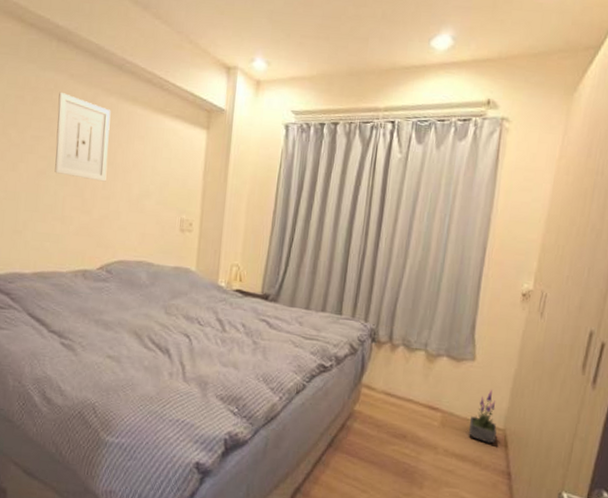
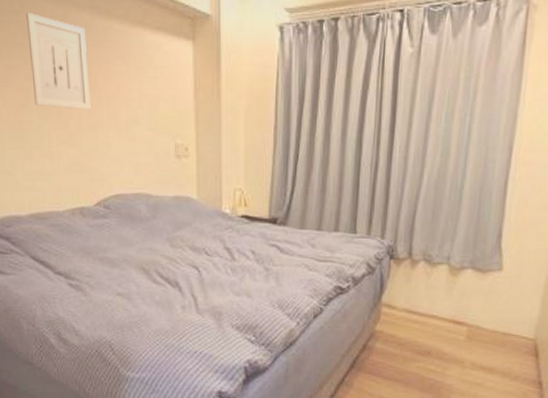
potted plant: present [469,389,497,444] -> none [497,299,527,354]

